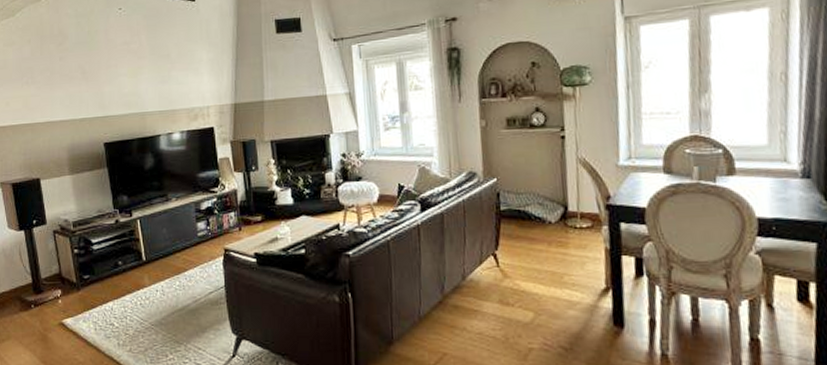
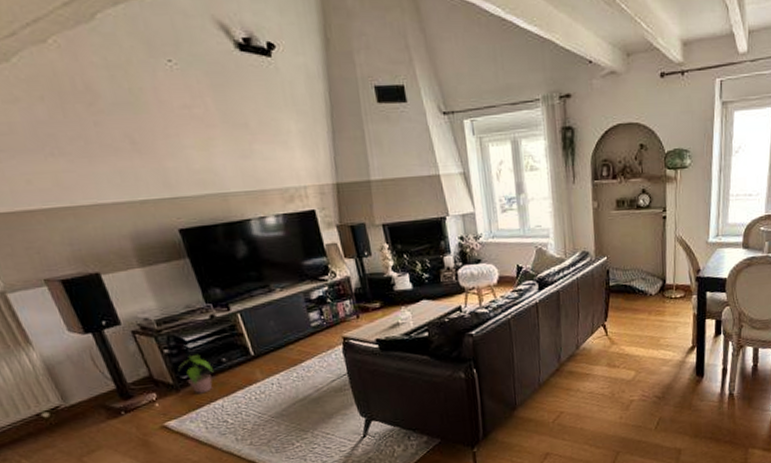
potted plant: none [83,255,110,295] -> present [178,354,213,394]

